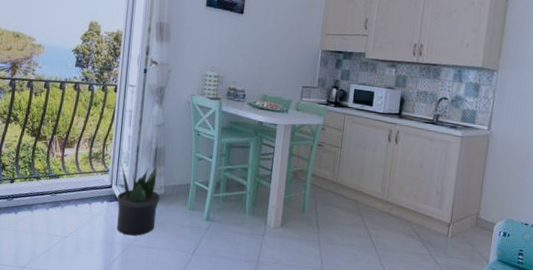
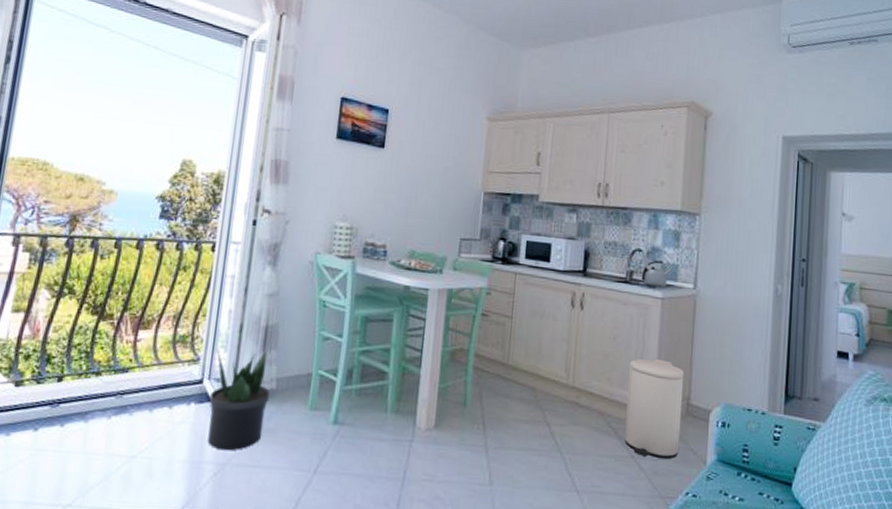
pedal bin: none [425,182,476,258] -> present [624,358,685,459]
kettle: none [445,106,471,129] -> present [641,260,672,288]

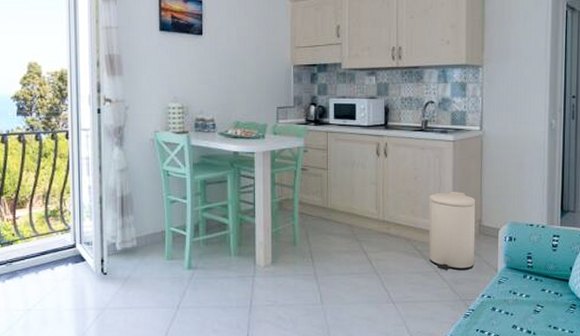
planter: present [207,350,271,451] -> none [83,217,133,298]
kettle: present [641,260,672,288] -> none [434,109,461,132]

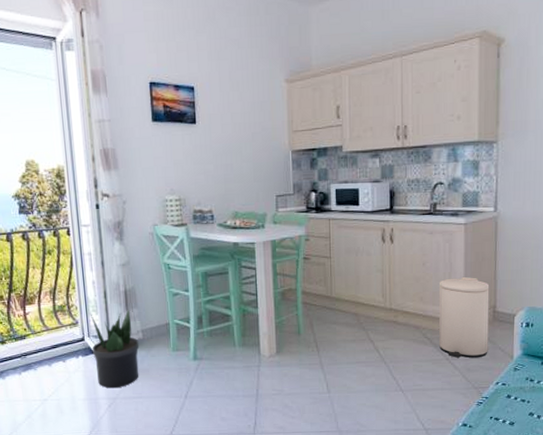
planter: none [83,217,133,298] -> present [90,310,140,389]

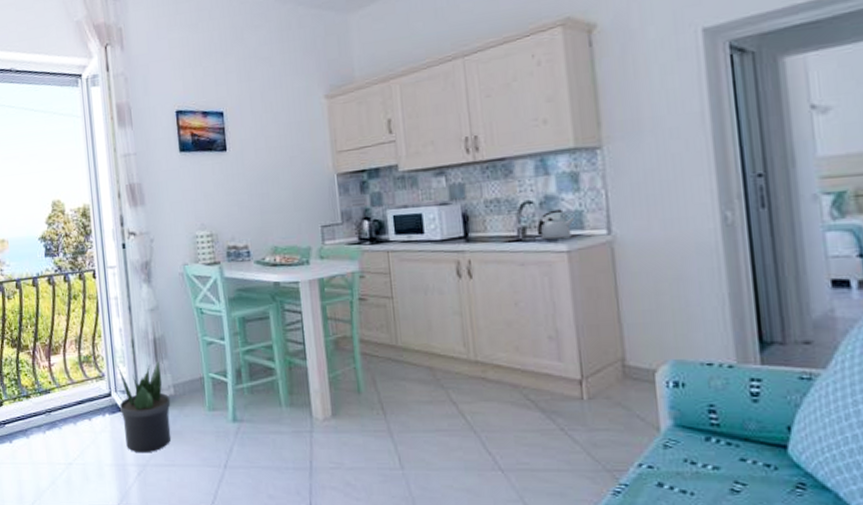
pedal bin: present [439,276,490,358] -> none [540,319,621,429]
kettle: none [444,190,473,215] -> present [536,209,575,240]

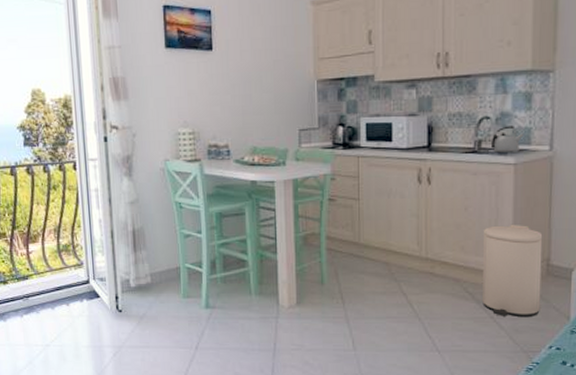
planter: present [117,361,171,453] -> none [95,252,148,336]
pedal bin: none [540,319,621,429] -> present [482,224,543,318]

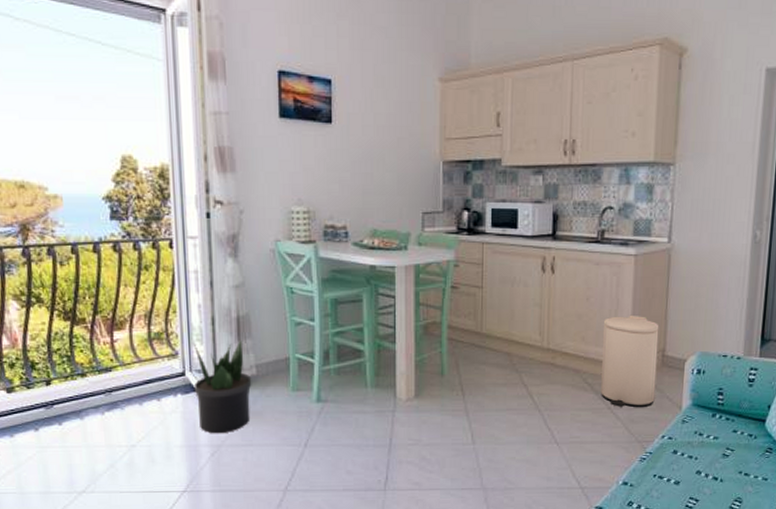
planter: none [95,252,148,336] -> present [193,341,252,434]
kettle: present [490,125,524,154] -> none [613,216,645,245]

